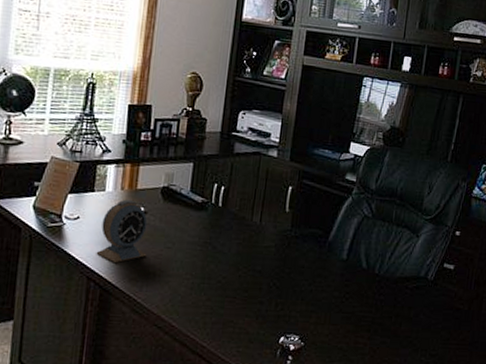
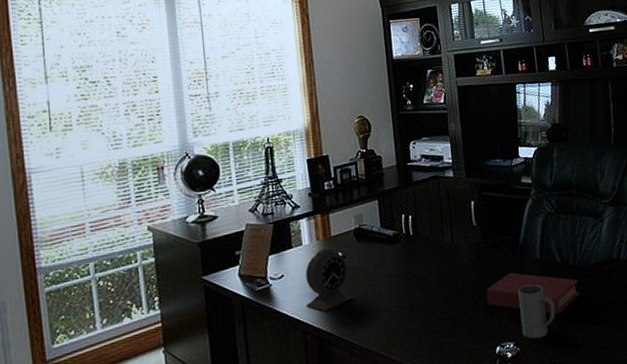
book: none [282,266,379,320] -> present [486,272,580,315]
mug: none [310,283,350,338] -> present [518,284,556,339]

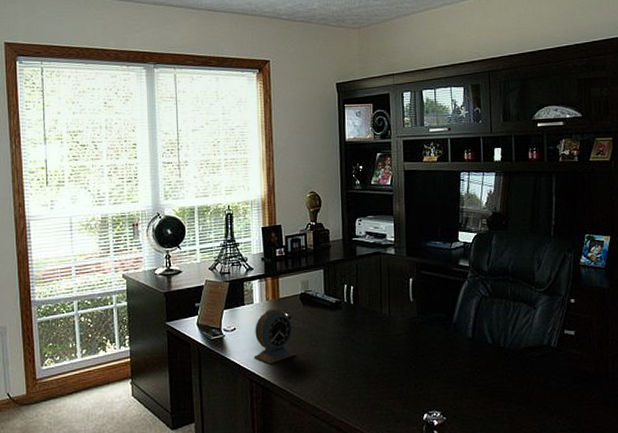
book: present [486,272,580,315] -> none [418,347,508,392]
mug: present [518,284,556,339] -> none [448,361,483,411]

